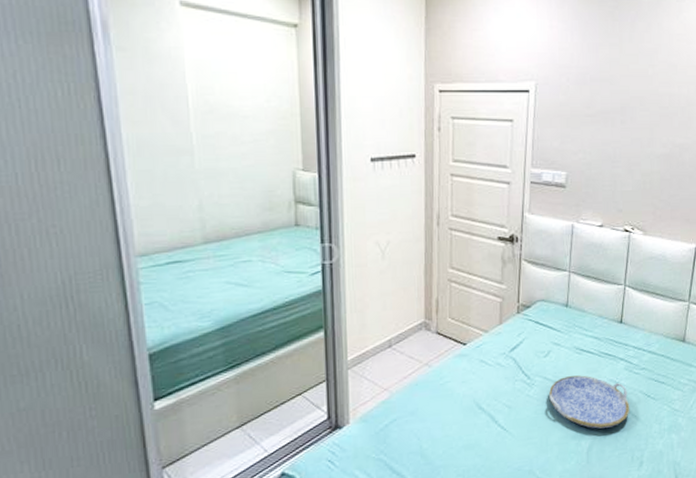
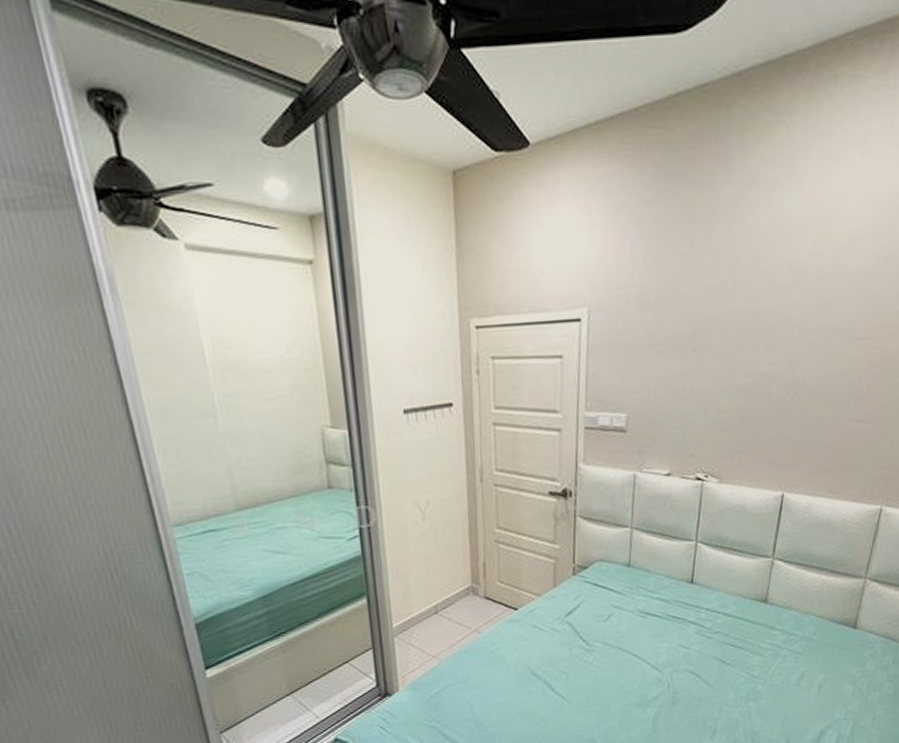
serving tray: present [549,375,630,429] -> none [610,640,702,696]

